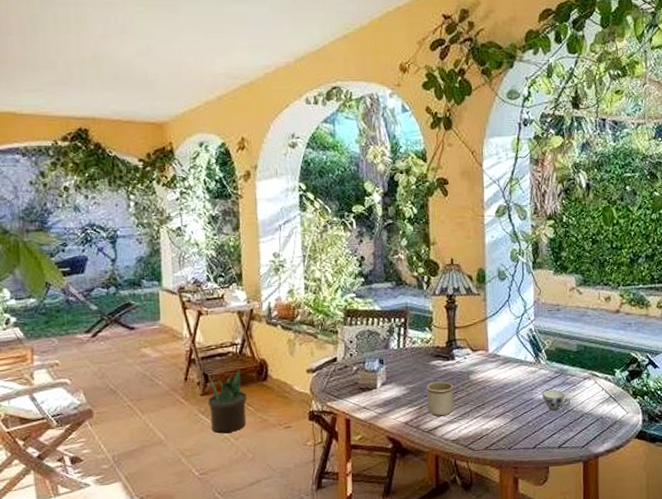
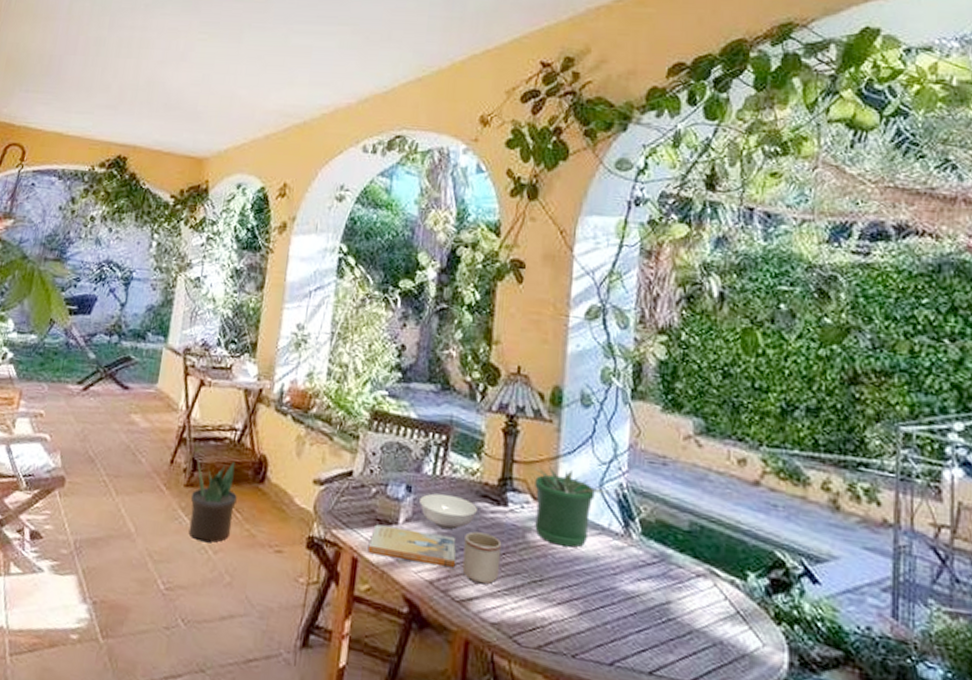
book: none [356,388,423,413] -> present [367,524,456,567]
bowl: none [391,360,433,384] -> present [419,493,477,530]
planter: none [468,326,526,379] -> present [531,467,614,547]
teacup: present [541,389,570,411] -> none [629,579,672,615]

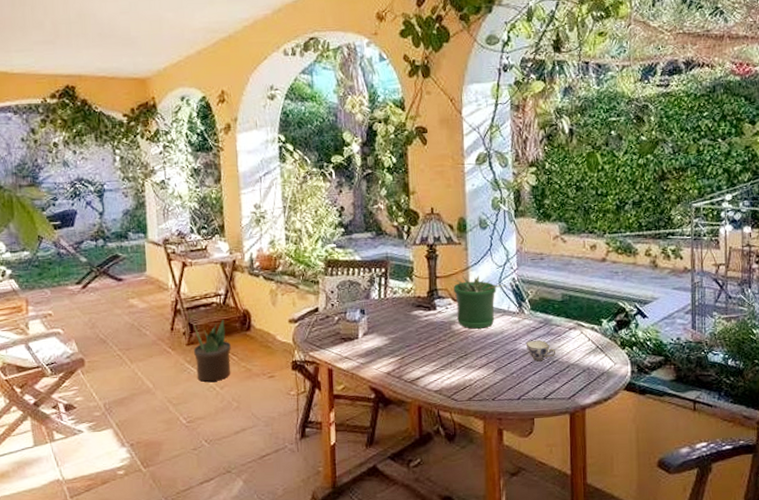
book: present [367,524,456,567] -> none [338,339,405,363]
bowl: present [419,493,477,530] -> none [372,310,415,335]
mug: present [462,531,502,585] -> none [408,331,437,367]
teacup: none [629,579,672,615] -> present [525,339,555,362]

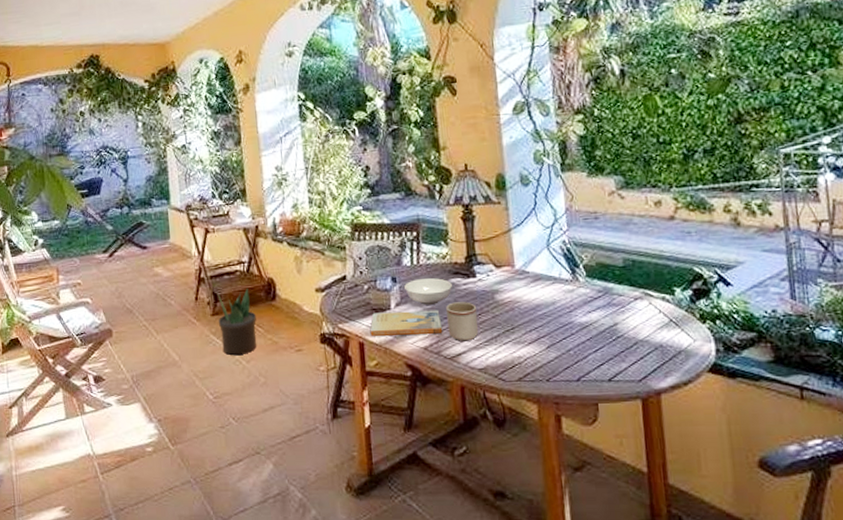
book: none [338,339,405,363] -> present [370,310,443,336]
bowl: none [372,310,415,335] -> present [404,278,452,305]
mug: none [408,331,437,367] -> present [446,302,479,341]
planter: present [450,276,509,329] -> none [490,239,559,299]
teacup: present [525,339,555,362] -> none [582,311,619,337]

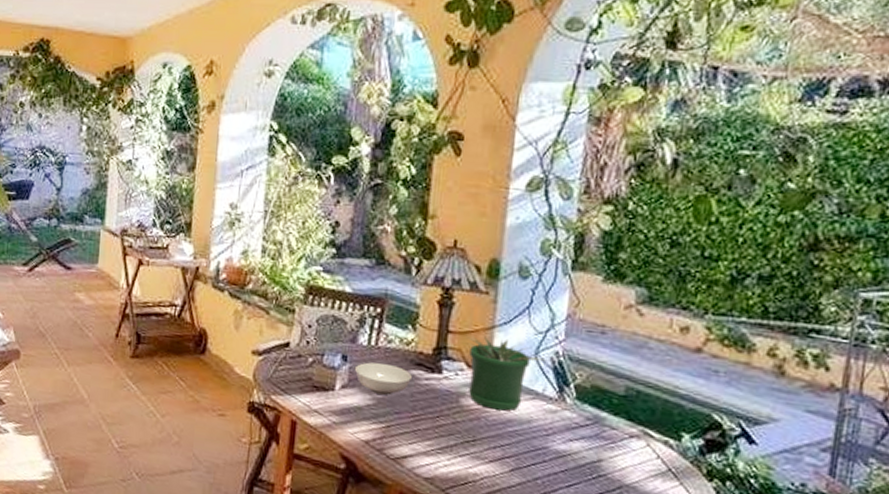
planter: present [216,287,257,356] -> none [137,332,180,407]
book: present [370,310,443,336] -> none [306,390,391,429]
mug: present [446,302,479,341] -> none [397,397,436,444]
planter: none [490,239,559,299] -> present [465,337,549,411]

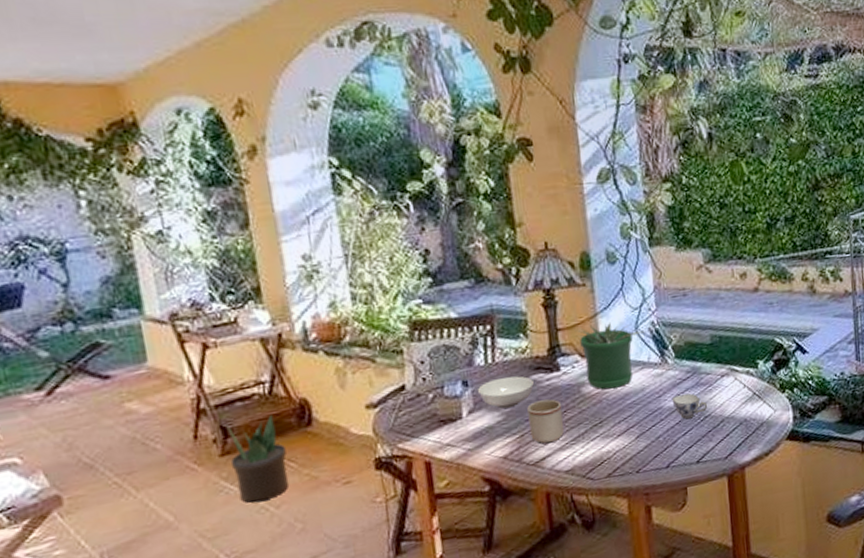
planter: none [137,332,180,407] -> present [225,414,288,503]
mug: none [397,397,436,444] -> present [527,399,565,444]
teacup: none [561,439,604,472] -> present [671,393,707,419]

